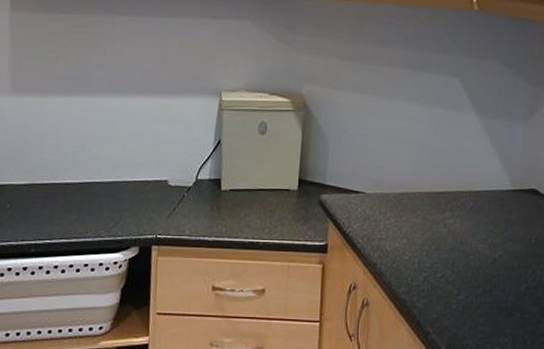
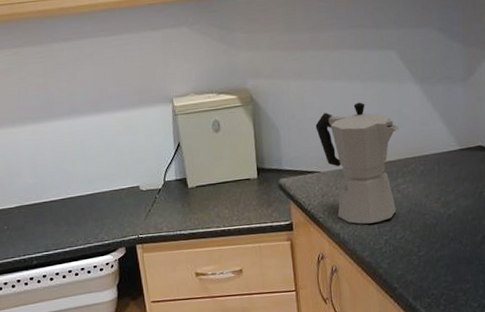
moka pot: none [367,125,454,257] -> present [315,102,399,224]

